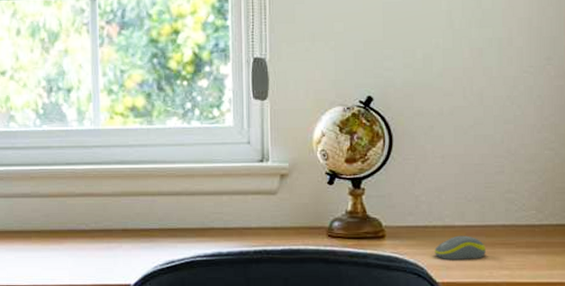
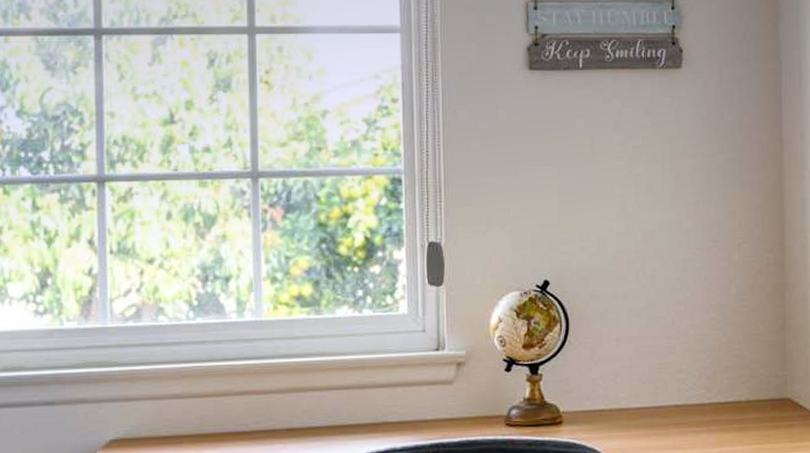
computer mouse: present [435,235,486,260] -> none [611,417,660,443]

